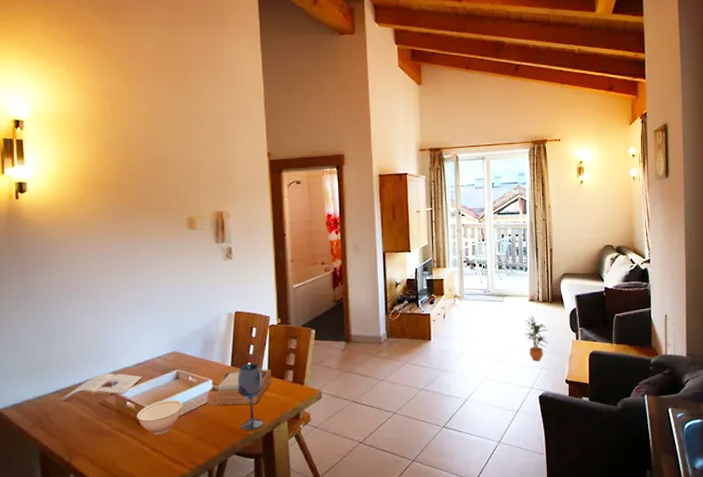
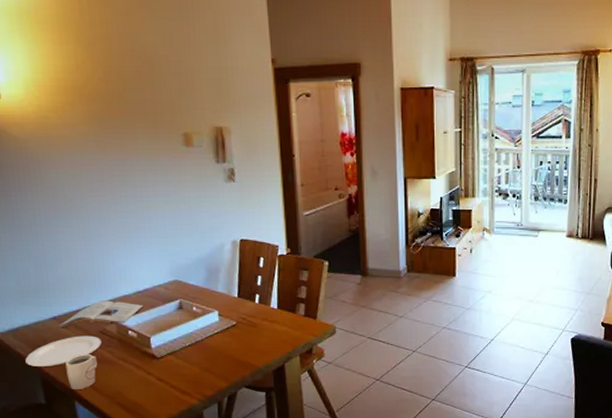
plate: none [26,408,100,441] -> present [25,335,102,368]
mug: none [64,426,95,463] -> present [65,354,97,390]
bowl: present [137,400,183,435] -> none [140,330,188,365]
napkin holder: present [207,369,271,406] -> none [213,301,282,338]
wineglass: present [237,363,264,431] -> none [245,295,275,365]
potted plant: present [524,316,549,361] -> none [559,253,586,302]

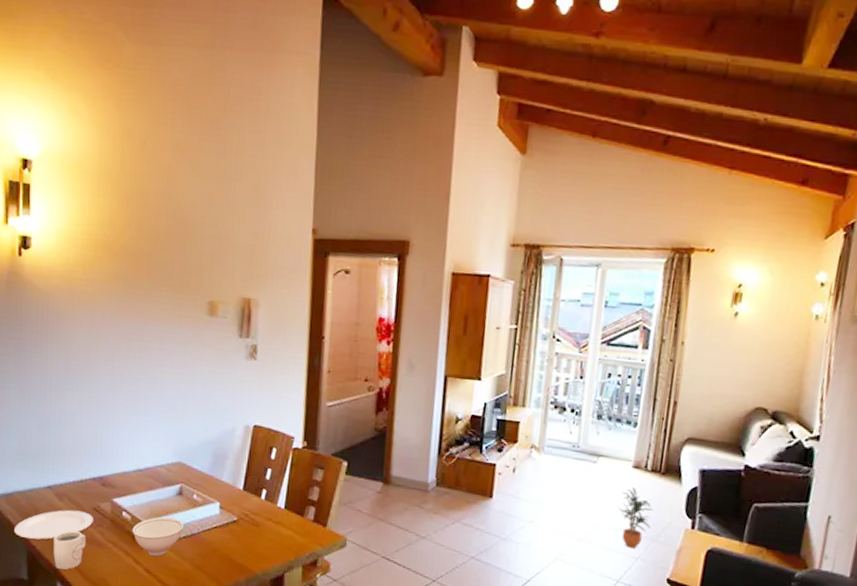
magazine: present [58,301,144,329] -> none [52,474,142,503]
bowl: none [140,330,188,365] -> present [132,517,184,556]
potted plant: none [559,253,586,302] -> present [619,487,654,549]

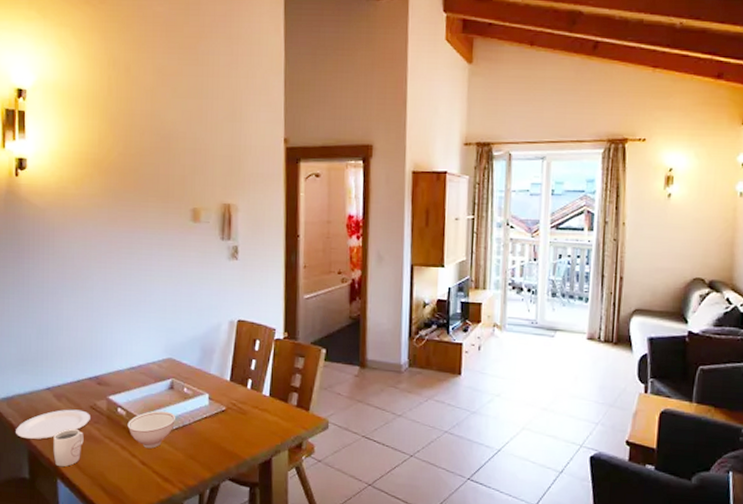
potted plant: present [619,487,654,549] -> none [577,358,609,414]

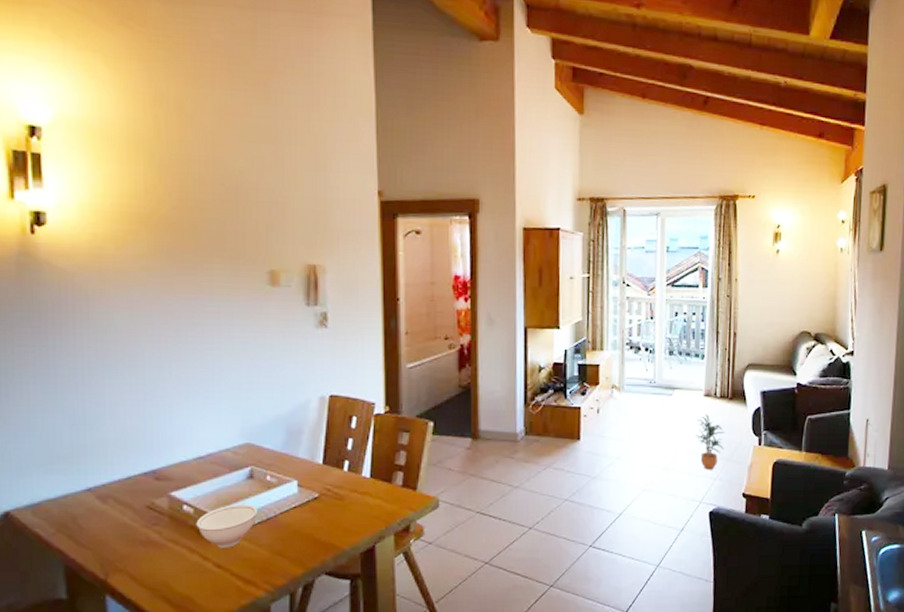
plate: present [16,409,90,440] -> none [46,511,147,553]
mug: present [53,429,84,467] -> none [98,535,140,581]
potted plant: none [577,358,609,414] -> present [696,414,725,470]

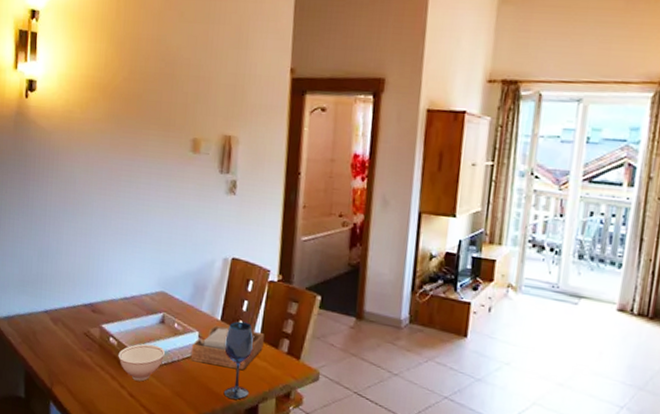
napkin holder: none [290,469,375,514] -> present [190,325,264,371]
wineglass: none [330,461,364,546] -> present [223,321,254,400]
potted plant: present [696,414,725,470] -> none [602,331,641,397]

